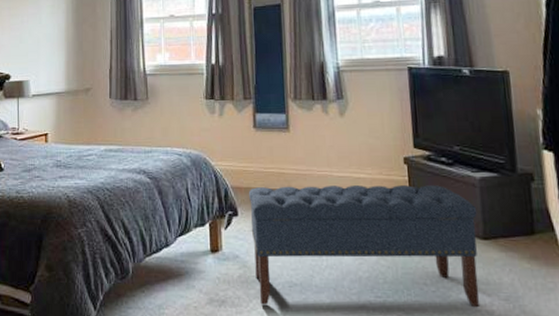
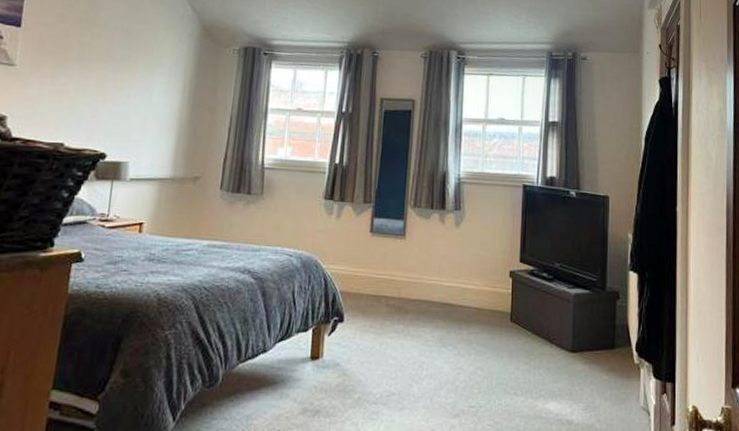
bench: present [248,185,480,306] -> none [354,293,569,416]

